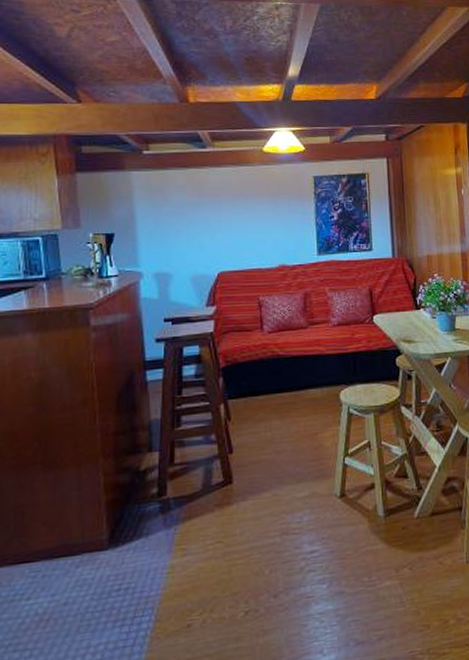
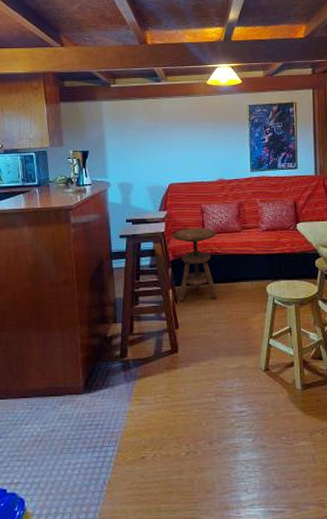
side table: none [224,325,281,419] -> present [173,228,218,302]

